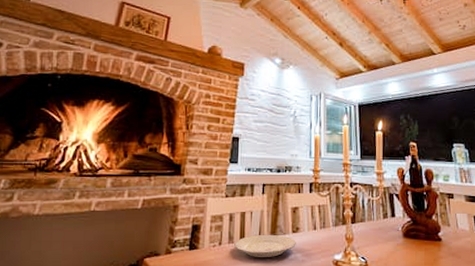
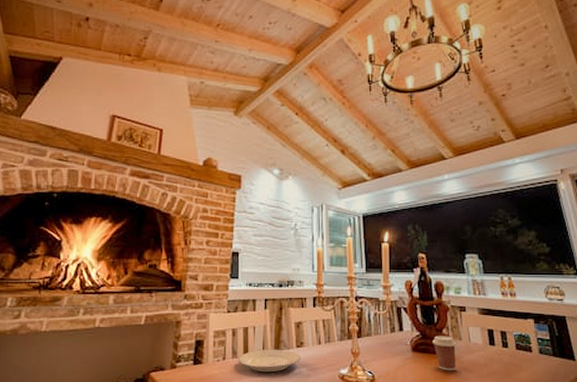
coffee cup: none [423,222,446,256] -> present [433,336,457,370]

